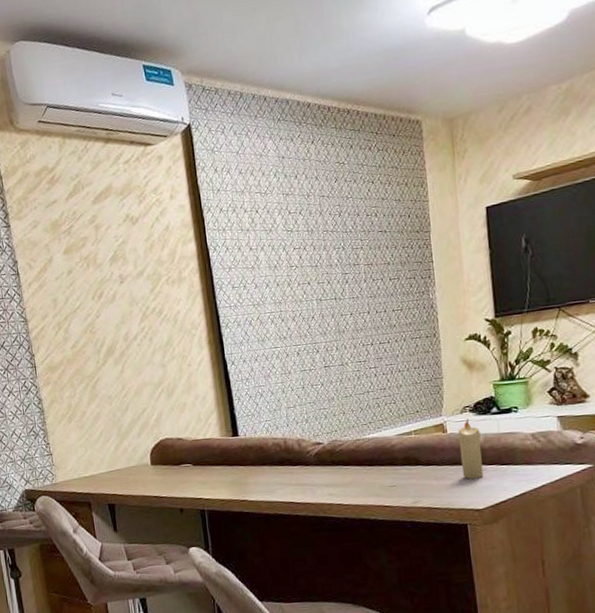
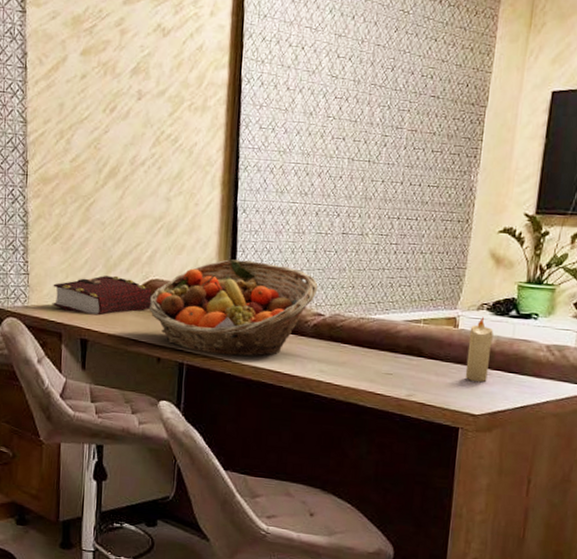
book: none [75,441,166,482] -> present [52,275,152,316]
fruit basket: none [164,405,313,497] -> present [148,259,318,357]

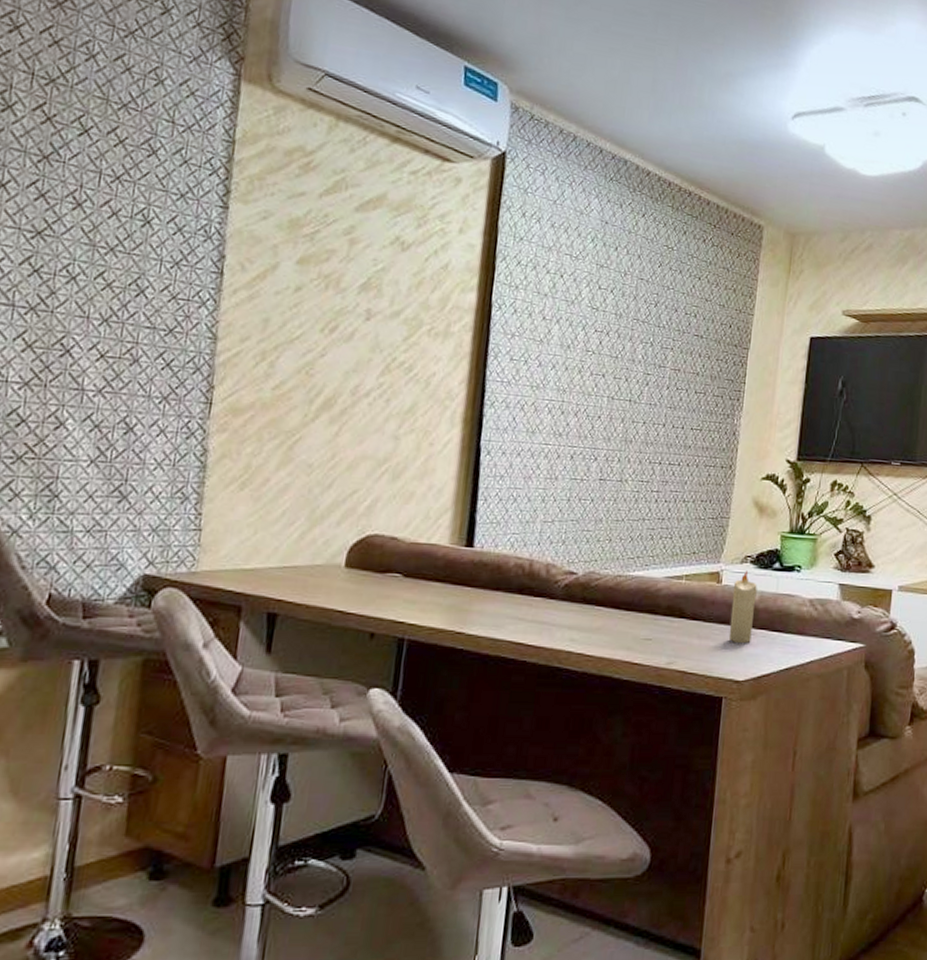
book: present [52,275,152,316] -> none [231,530,369,582]
fruit basket: present [148,259,318,357] -> none [363,509,571,627]

